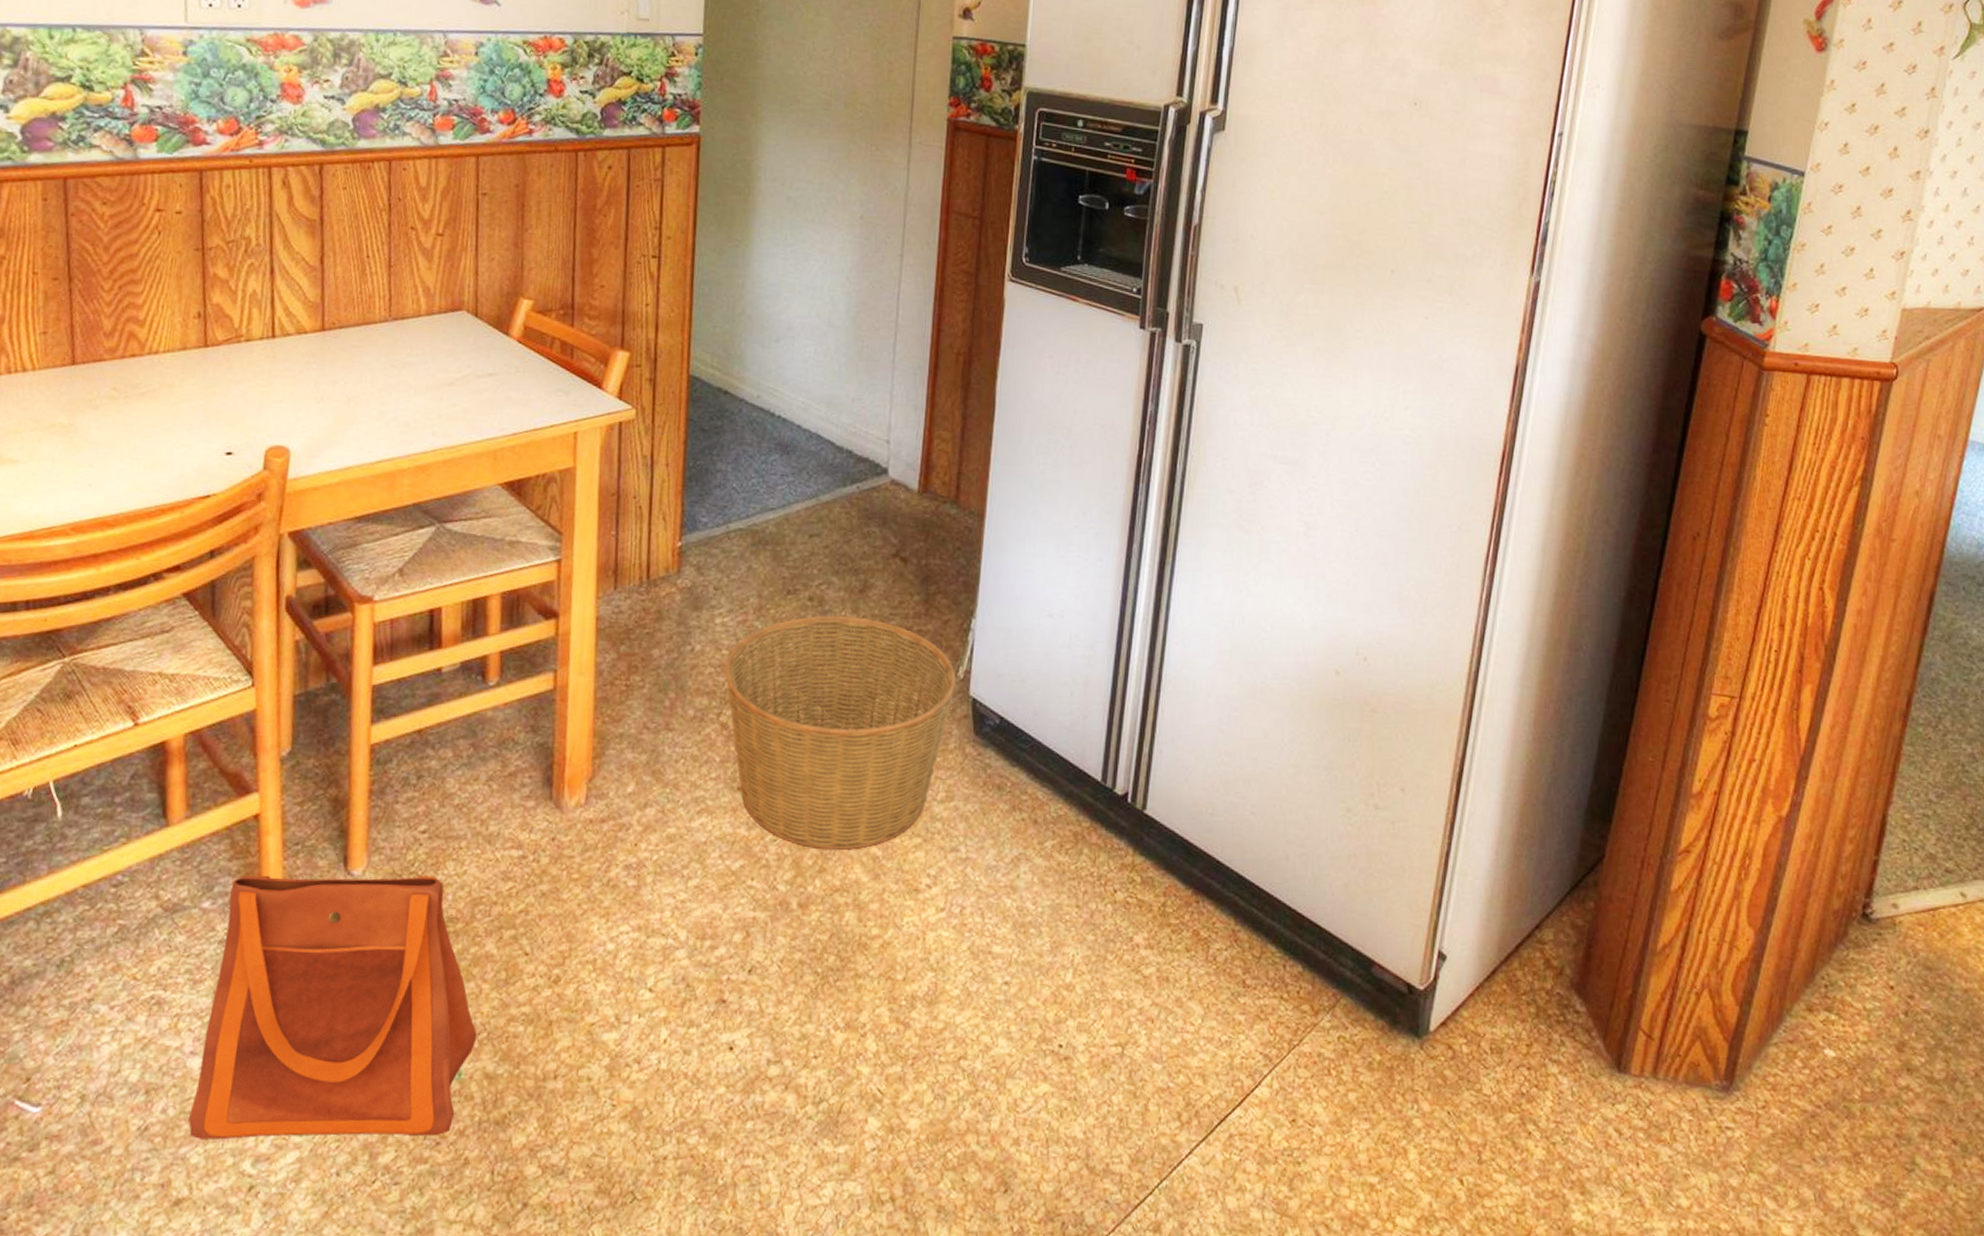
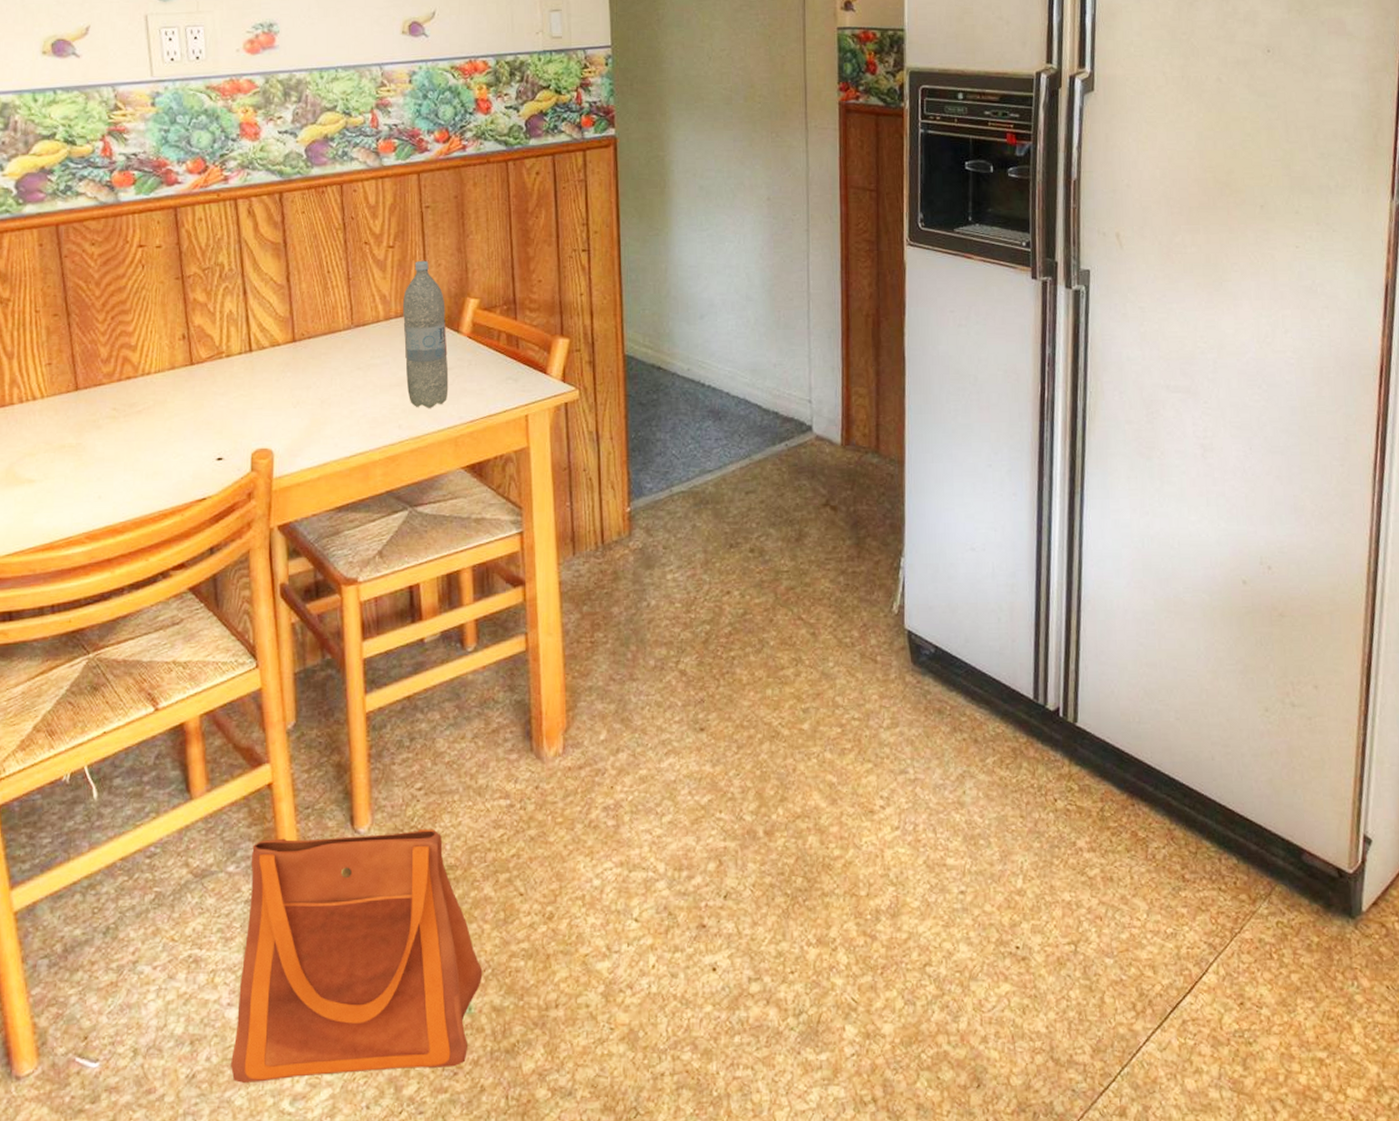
water bottle: none [445,252,496,416] -> present [402,260,449,408]
basket: present [725,615,956,851] -> none [680,564,891,781]

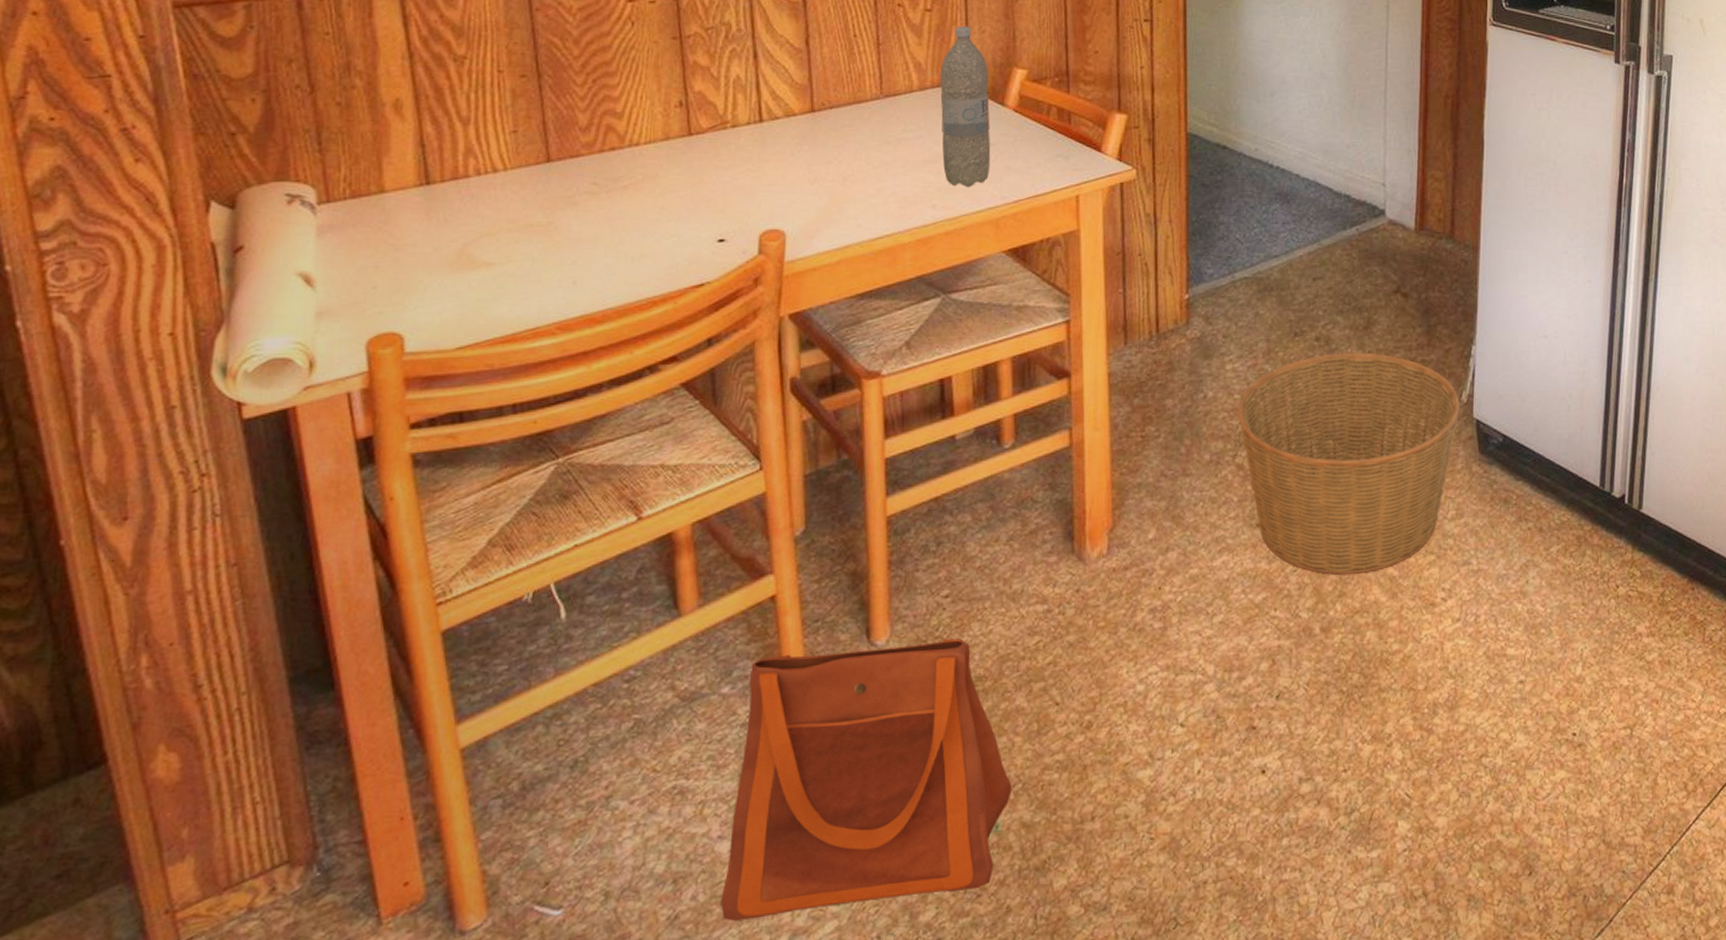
basket: none [680,564,891,781] -> present [1238,352,1460,576]

